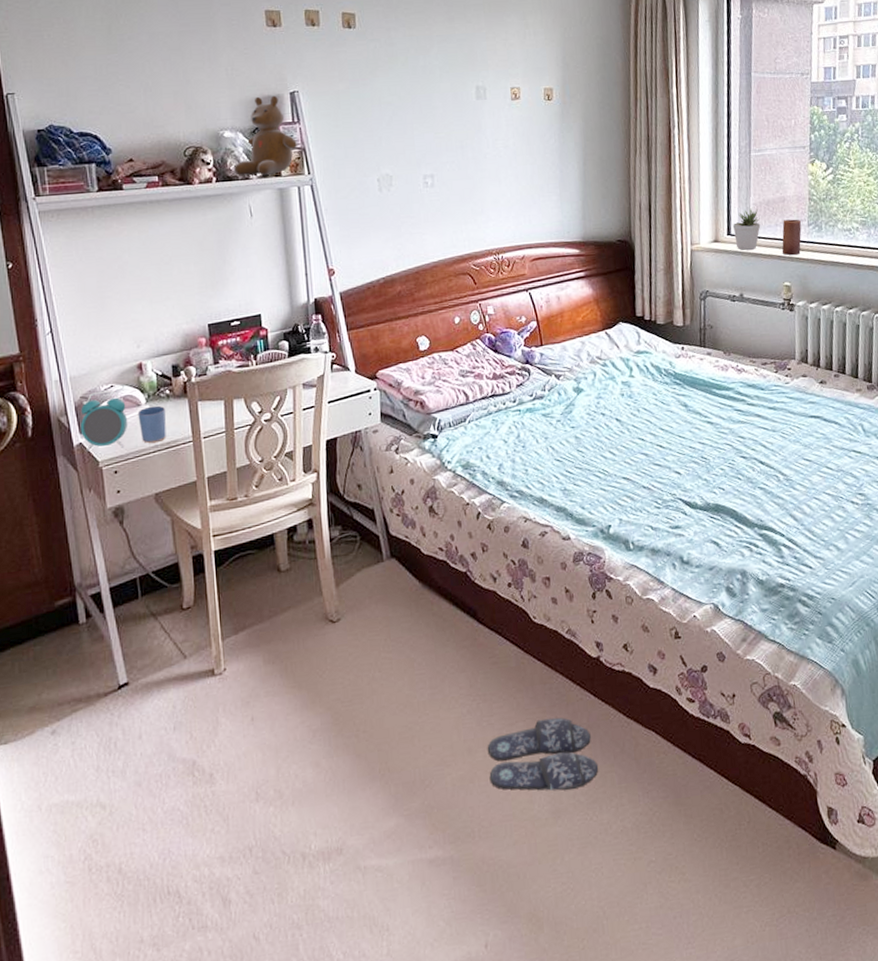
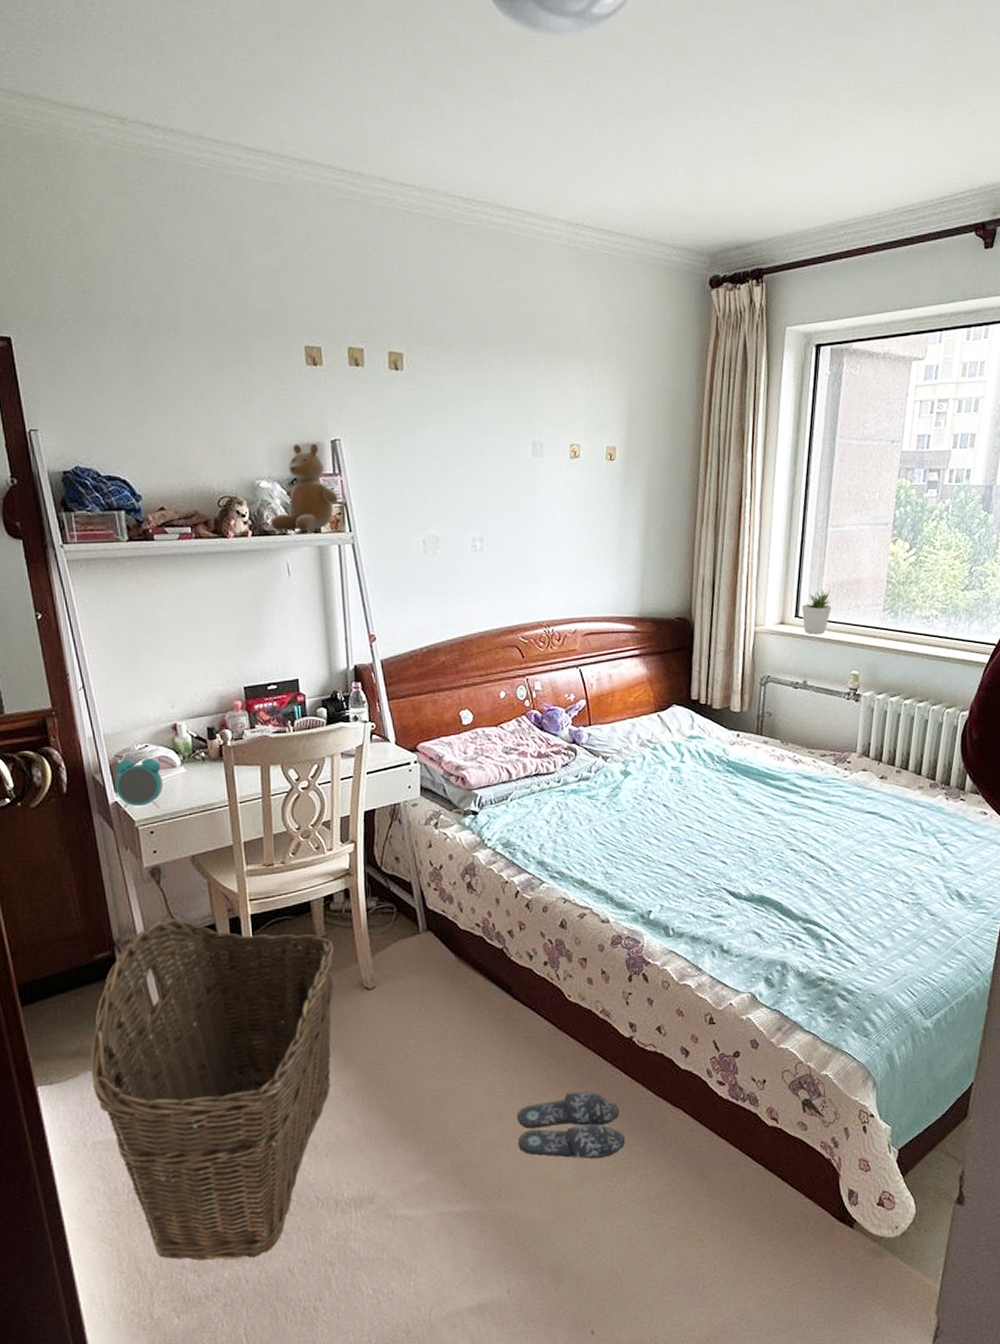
wicker basket: none [48,559,299,933] -> present [90,918,334,1261]
mug: present [137,405,166,443] -> none [173,768,202,805]
candle: present [781,219,802,255] -> none [852,603,877,642]

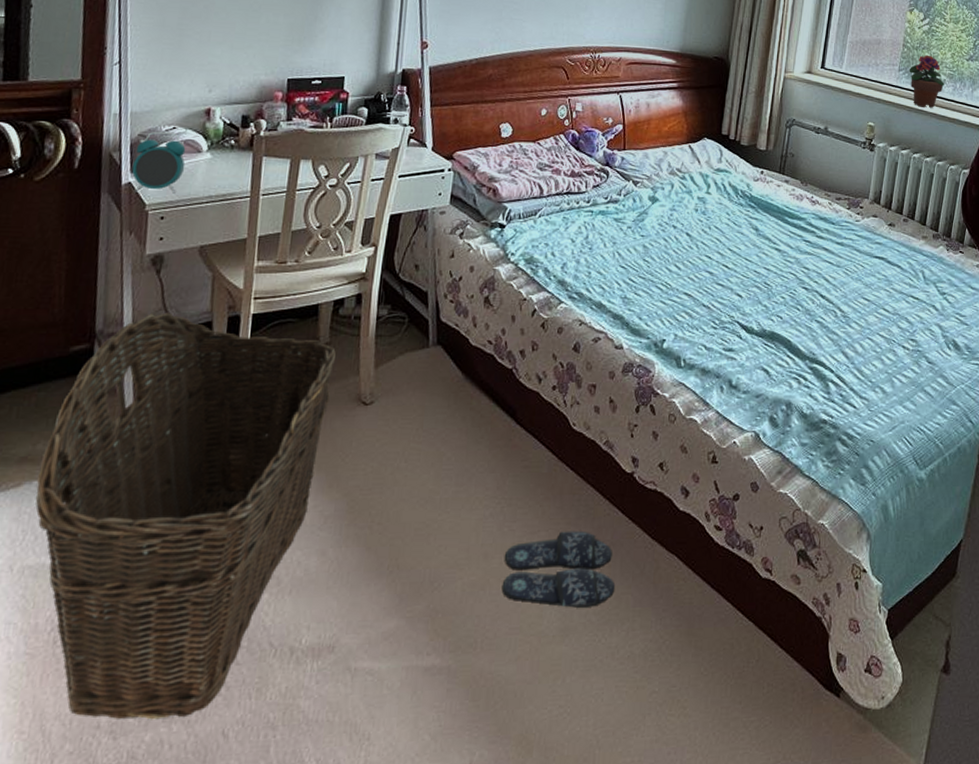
potted plant: present [801,589,832,634] -> none [827,45,854,86]
potted flower: none [895,589,937,649] -> present [909,55,945,108]

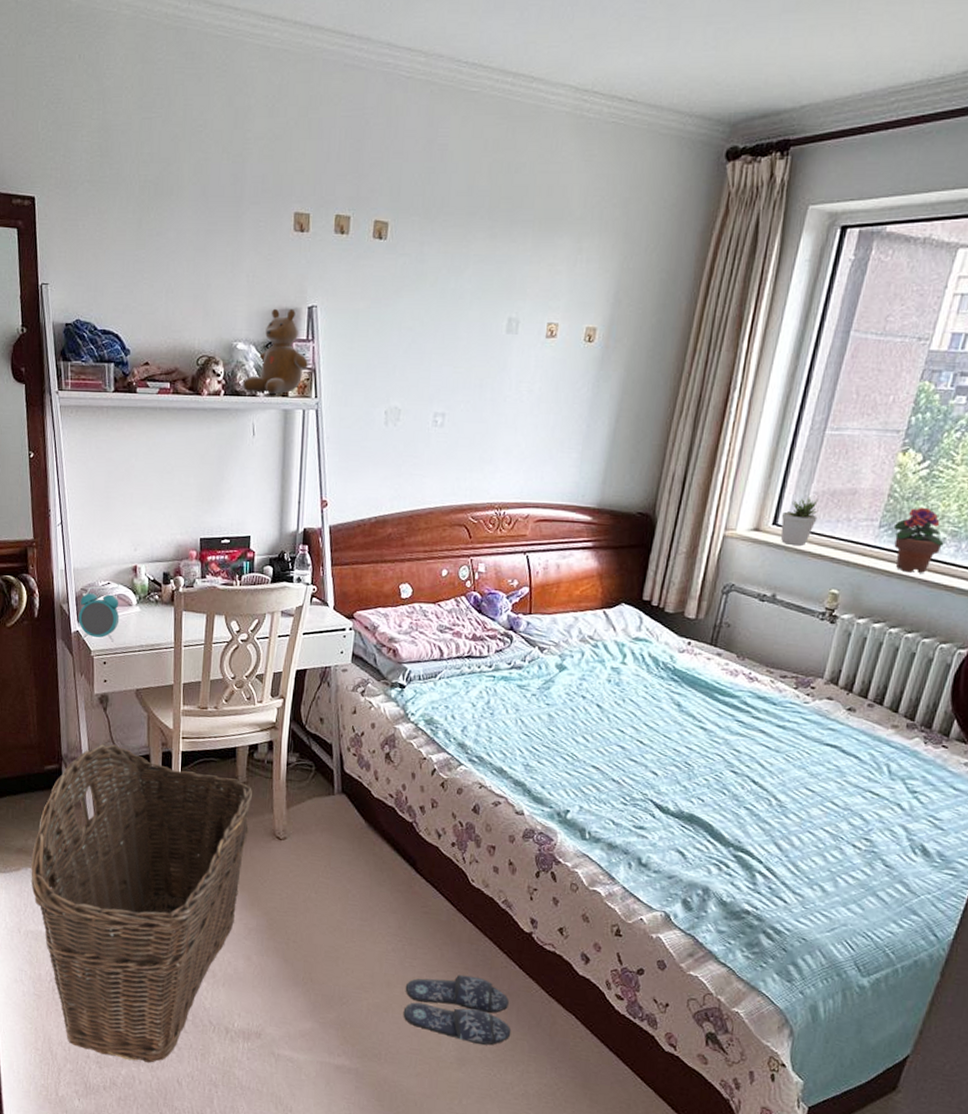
potted plant: none [827,45,854,86] -> present [780,496,818,546]

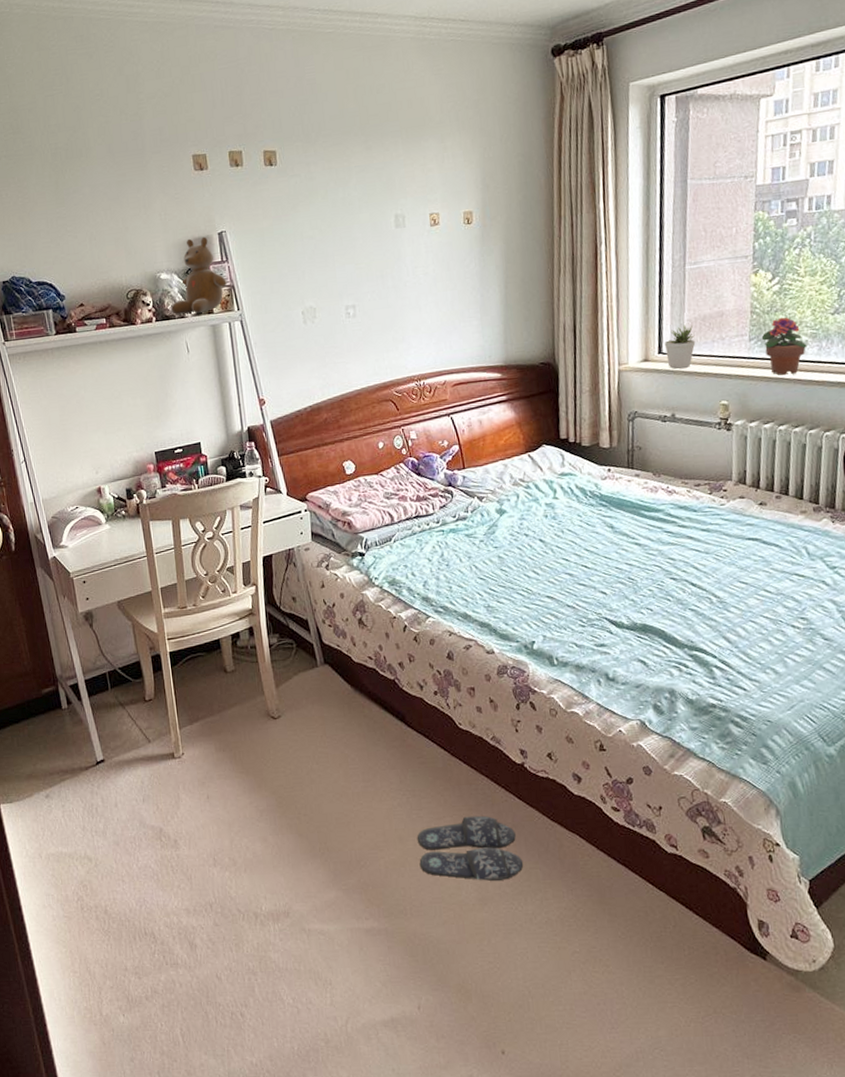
wicker basket: present [30,744,252,1063] -> none [41,657,245,965]
alarm clock: present [78,586,120,642] -> none [52,511,92,564]

